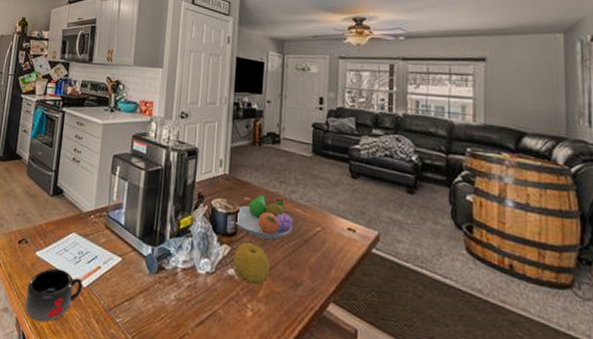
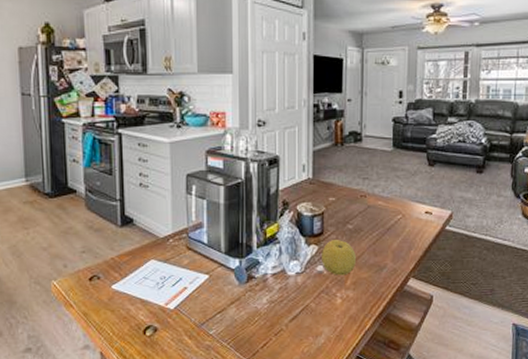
mug: present [25,268,83,322] -> none [108,297,170,351]
fruit bowl: present [236,194,294,240] -> none [322,193,377,233]

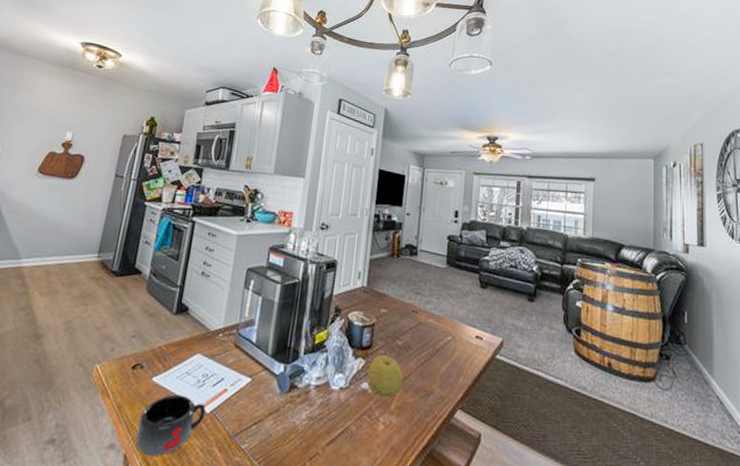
mug: none [108,297,170,351] -> present [136,394,206,457]

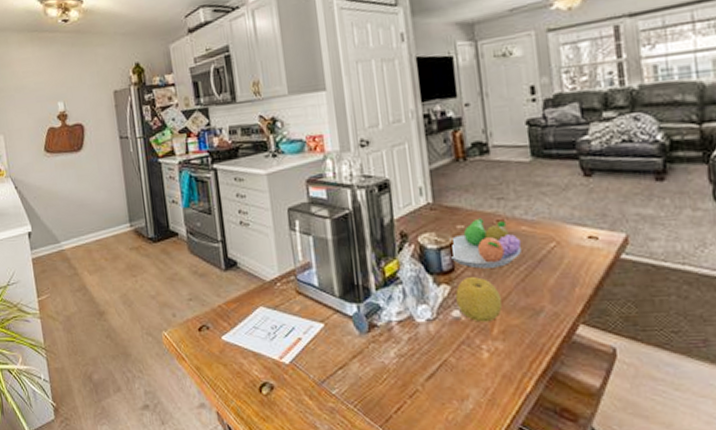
mug: present [136,394,206,457] -> none [221,350,286,411]
fruit bowl: none [371,306,427,351] -> present [449,217,522,269]

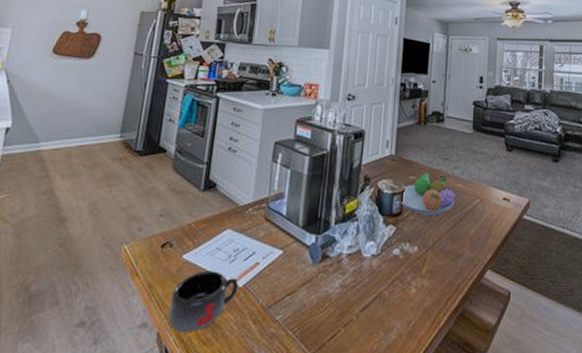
mug: none [221,350,286,411] -> present [168,270,239,333]
fruit: present [455,277,502,322] -> none [398,221,433,262]

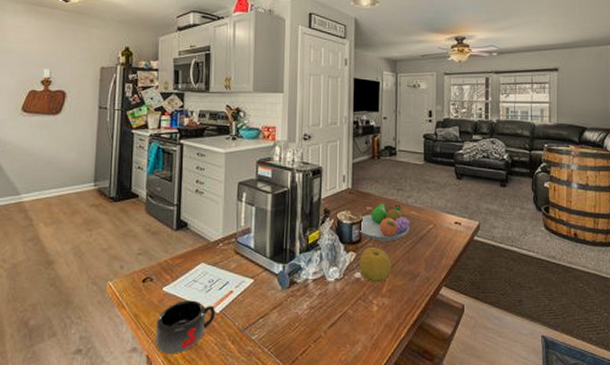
fruit: none [398,221,433,262] -> present [359,247,391,283]

